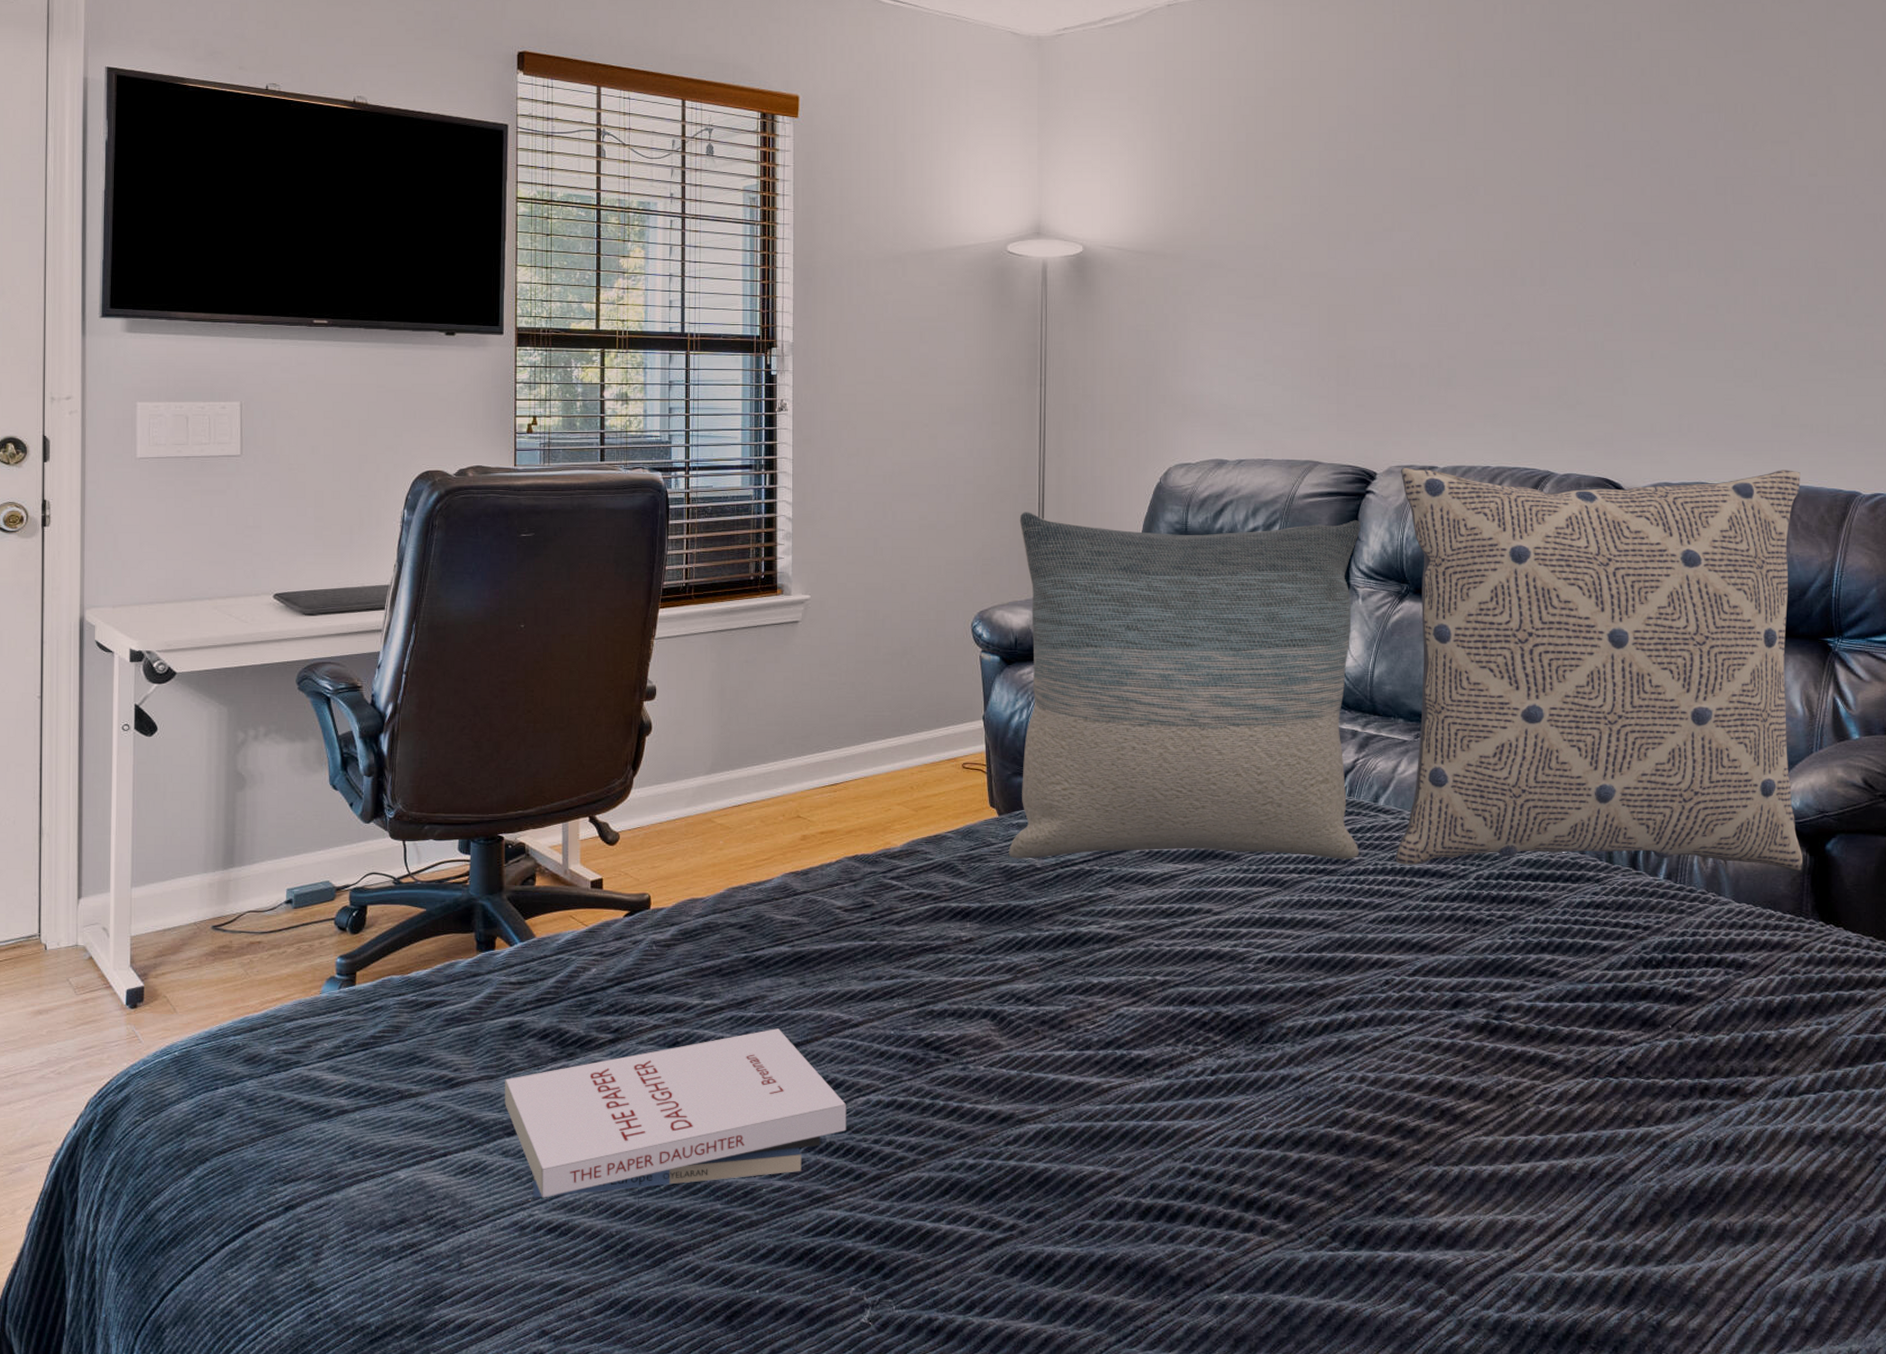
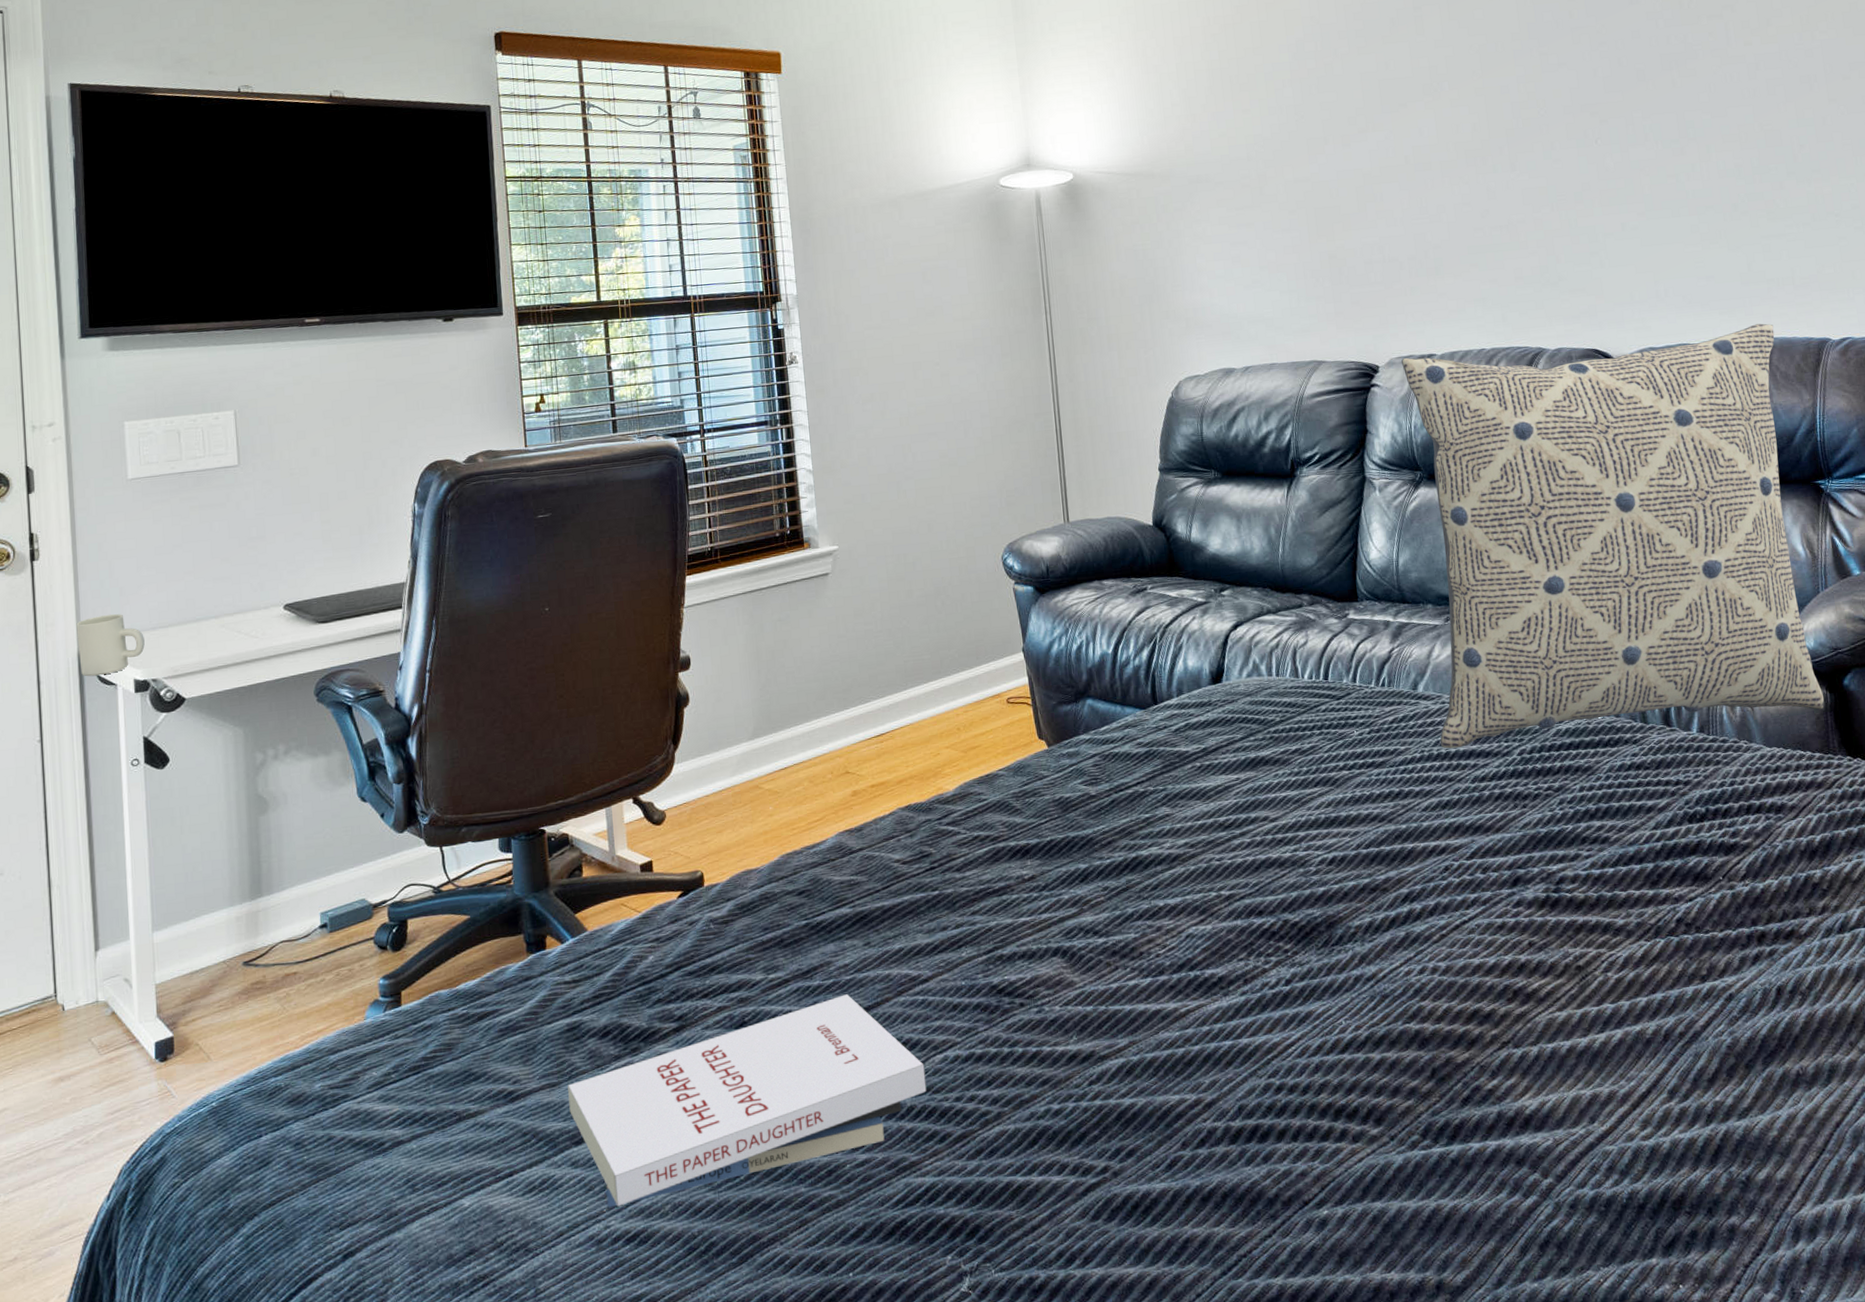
mug: none [80,585,142,642] -> present [76,614,145,677]
pillow: present [1008,512,1361,860] -> none [1038,414,1405,789]

